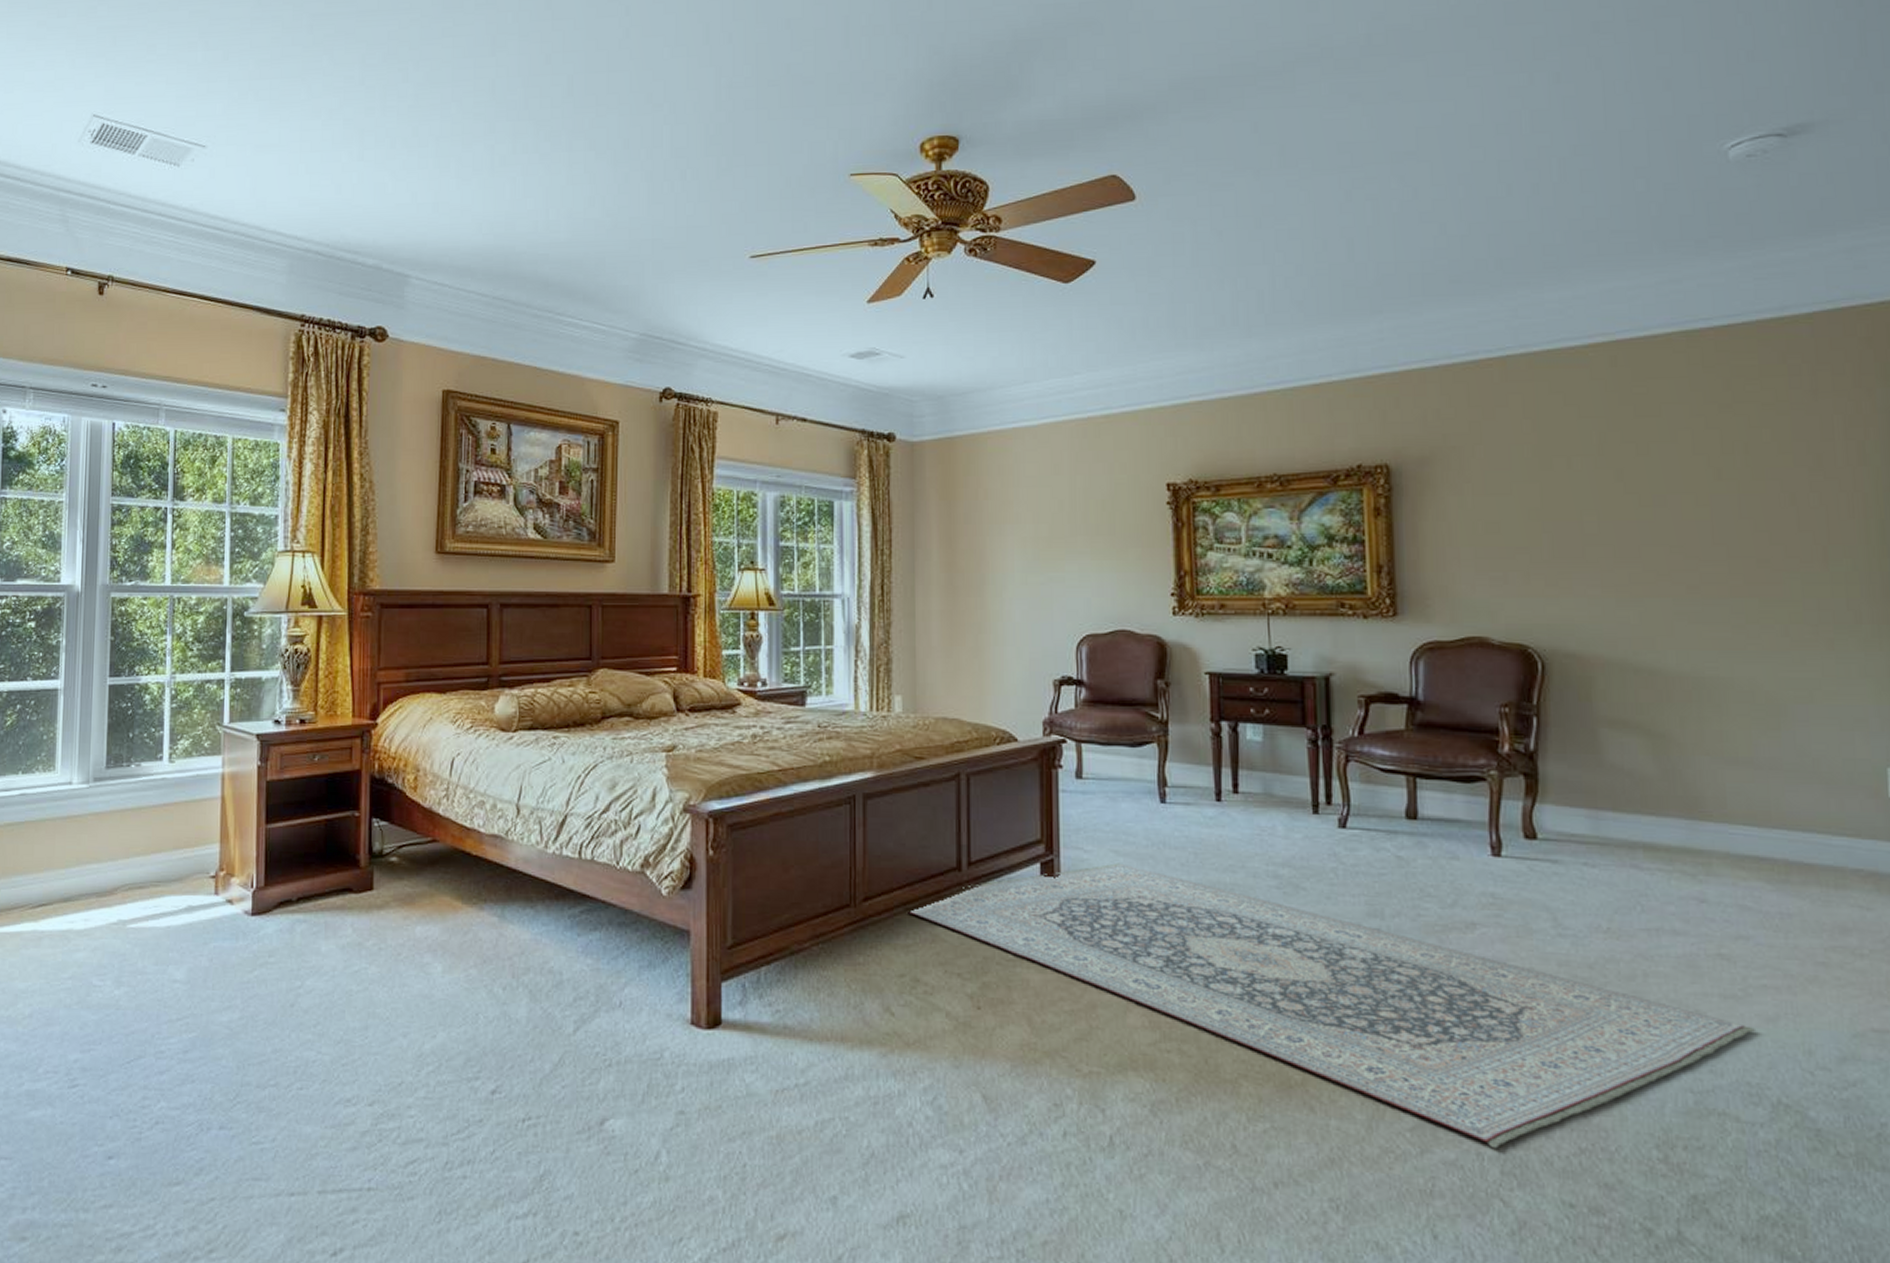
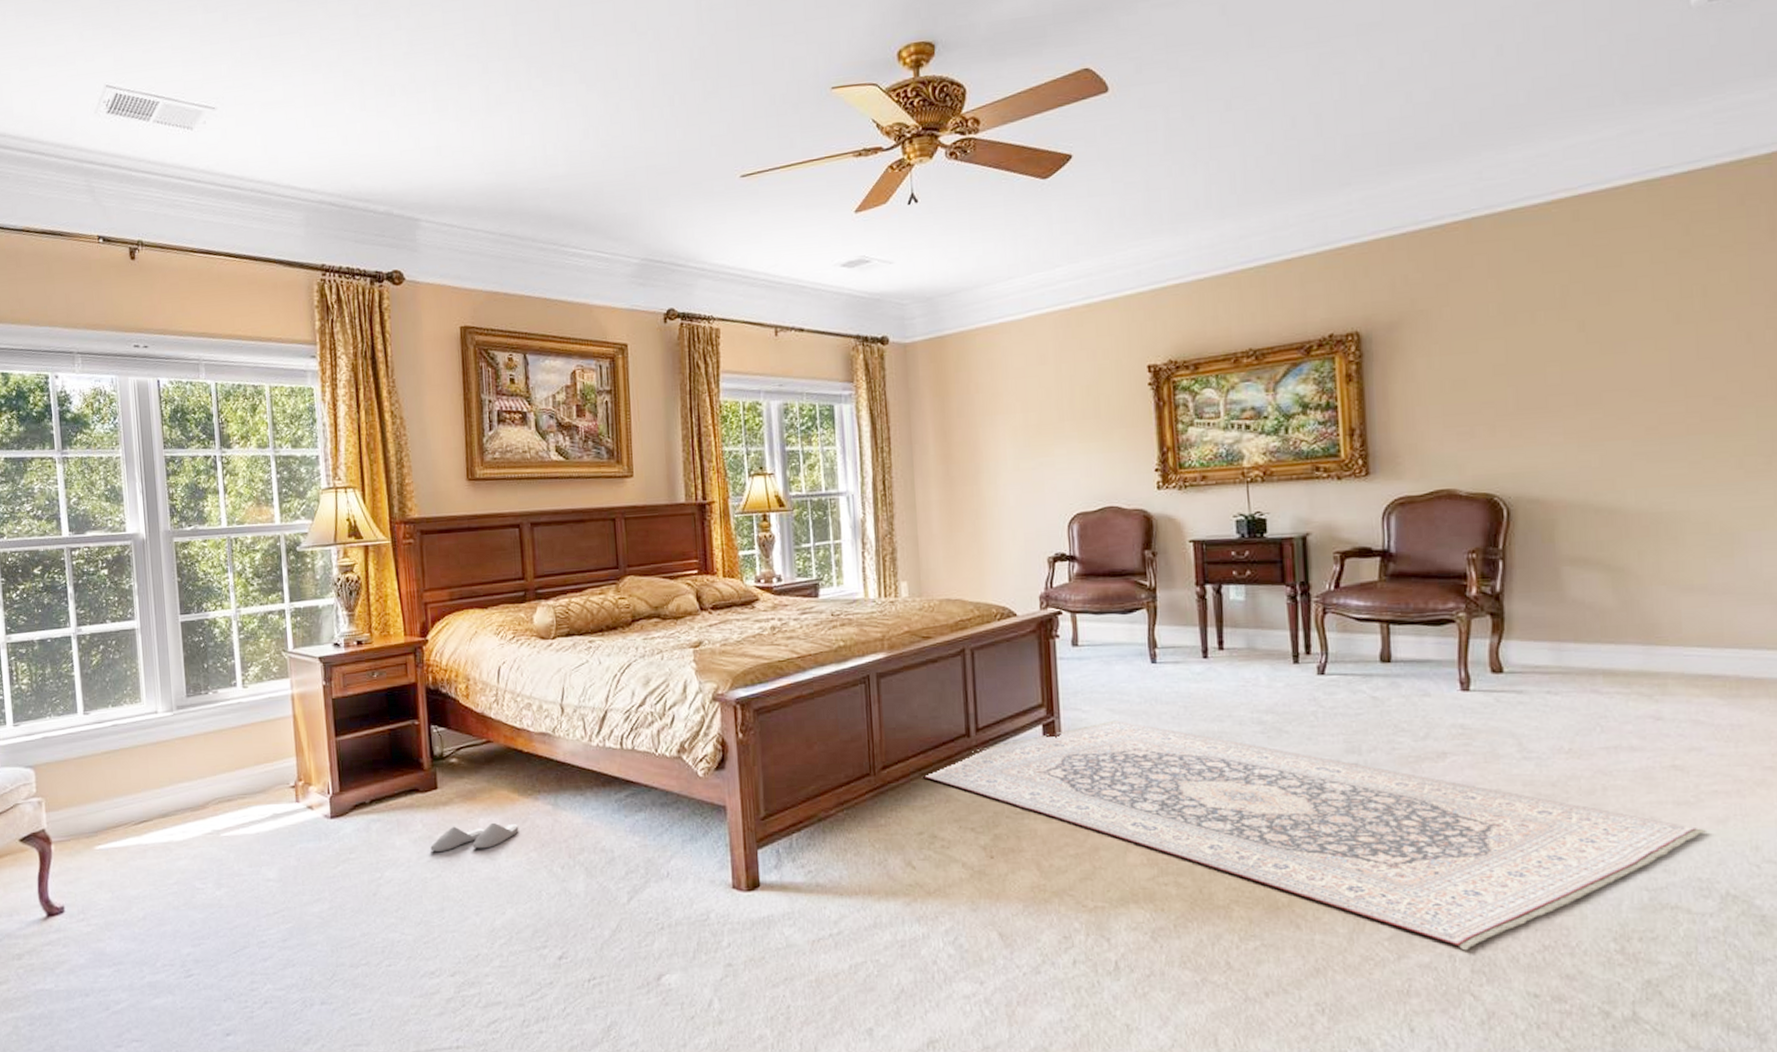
slippers: none [359,932,459,962] -> present [430,822,519,852]

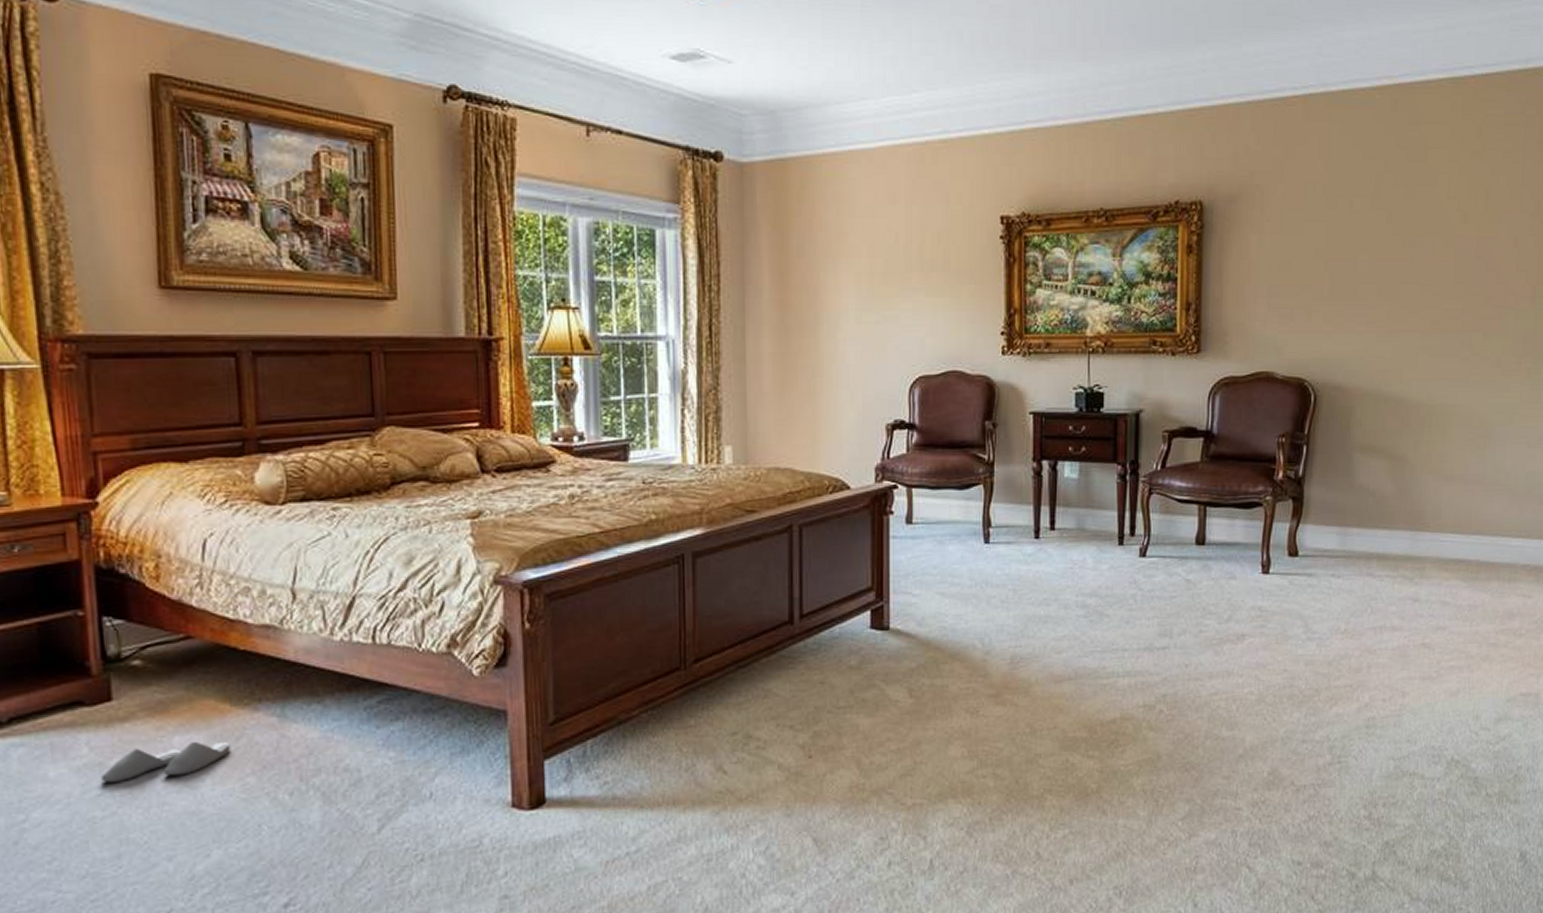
area rug: present [924,720,1708,951] -> none [741,604,1443,826]

